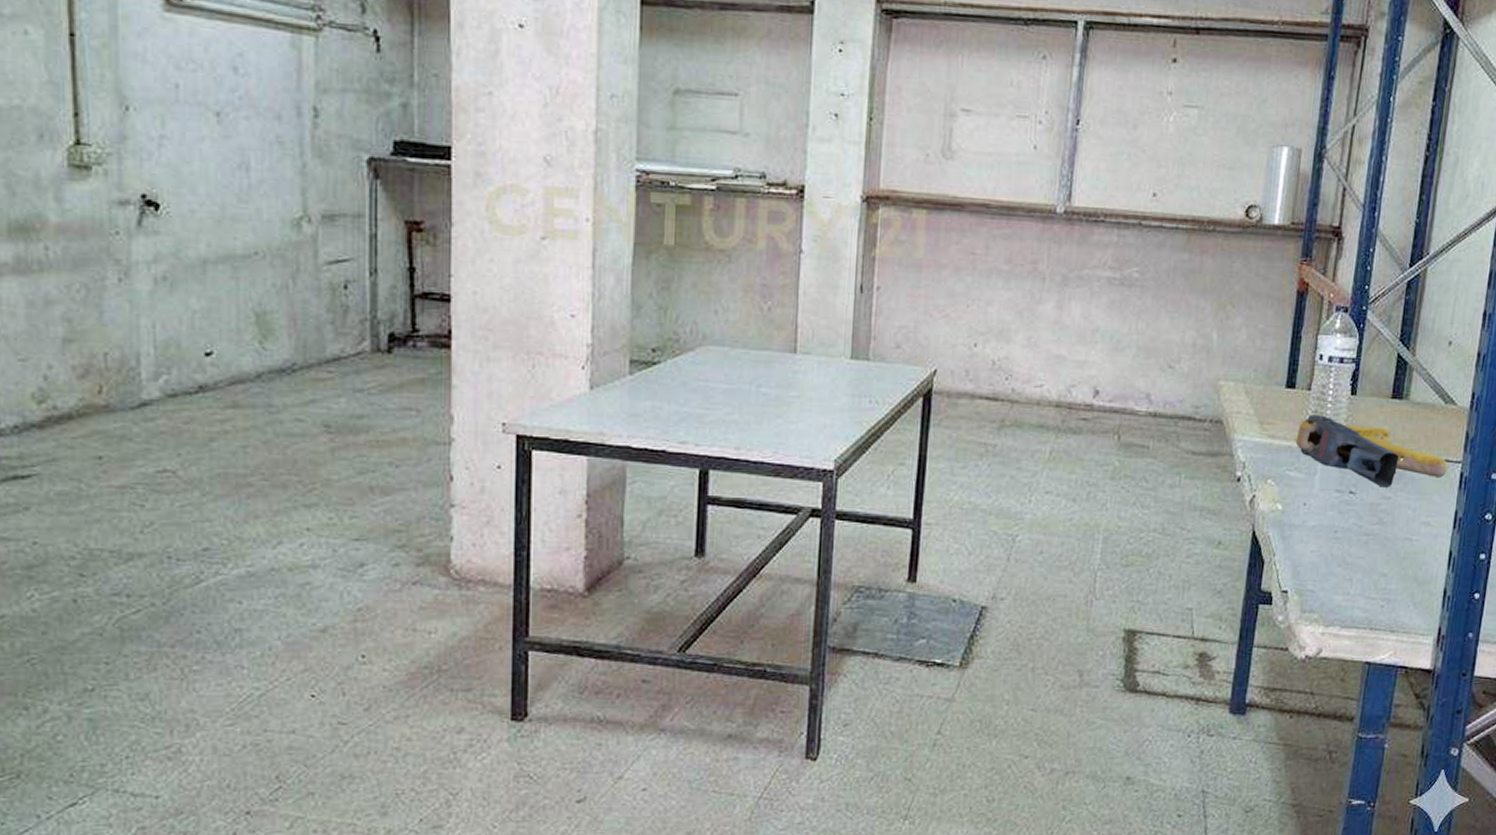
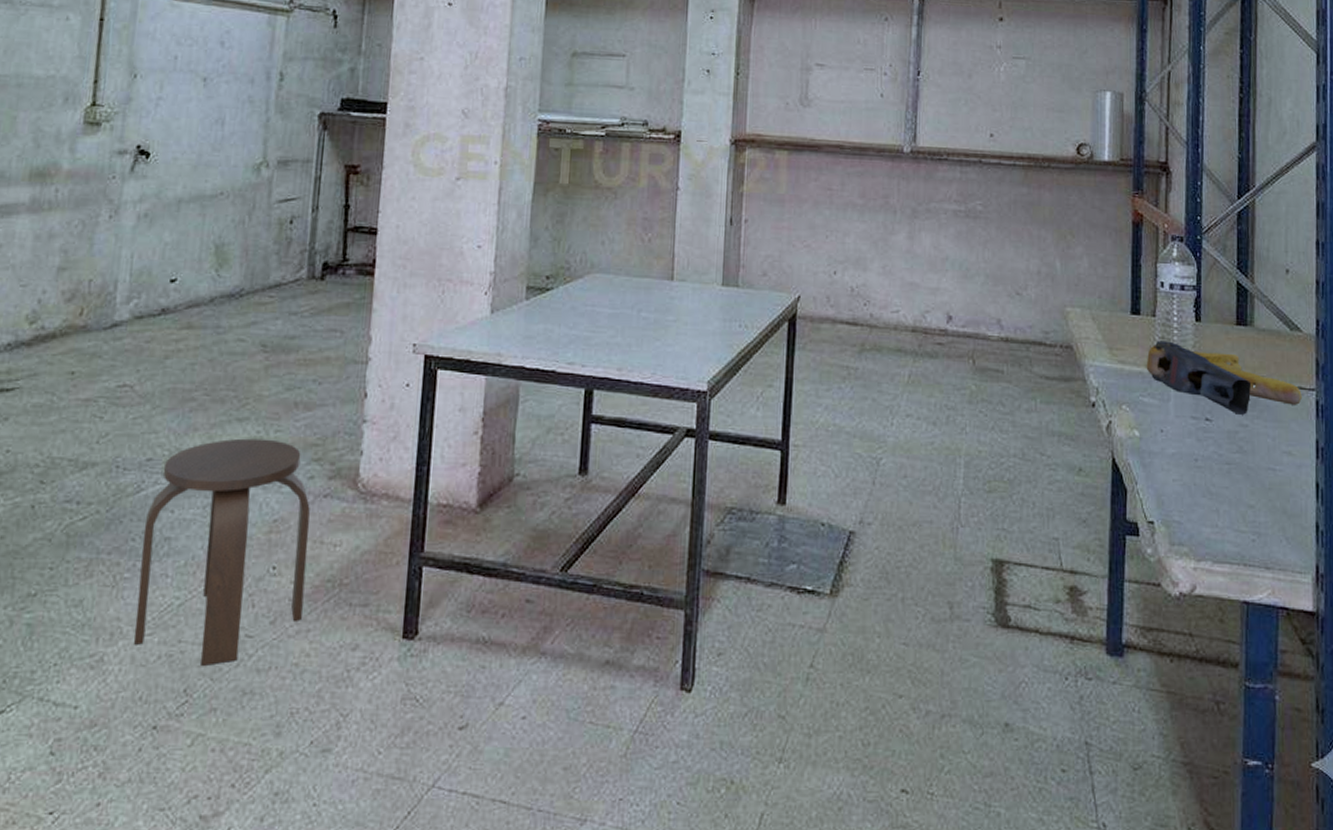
stool: none [209,525,399,753] -> present [134,438,310,666]

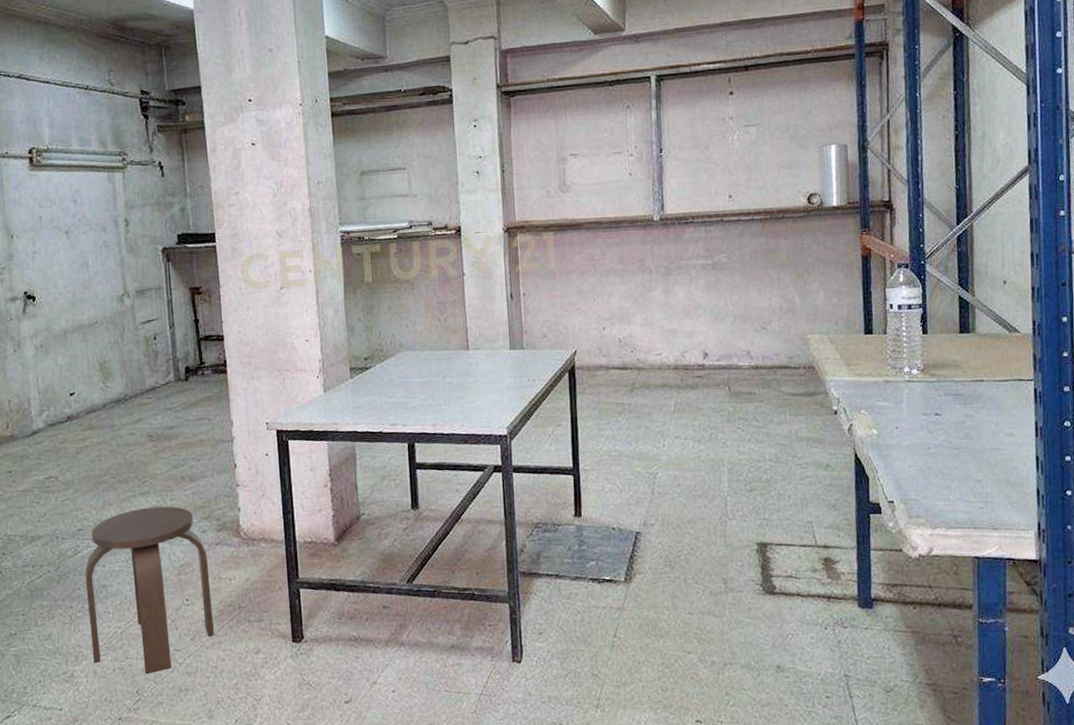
clamp: present [1146,340,1302,415] -> none [880,353,1021,408]

